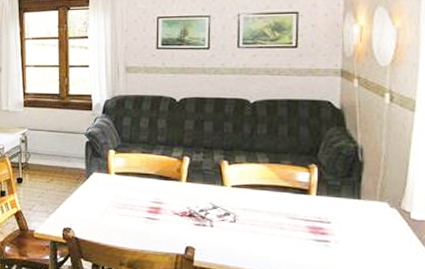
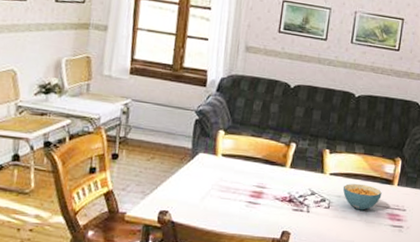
cereal bowl: none [248,195,297,224] -> present [343,183,382,211]

